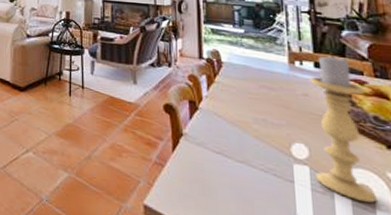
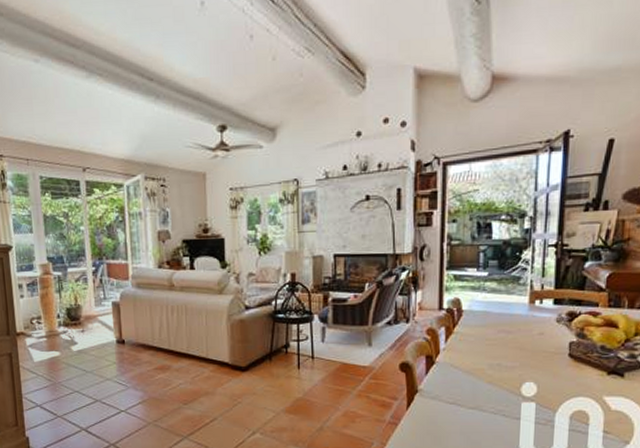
candle holder: present [310,55,377,203] -> none [540,289,596,427]

